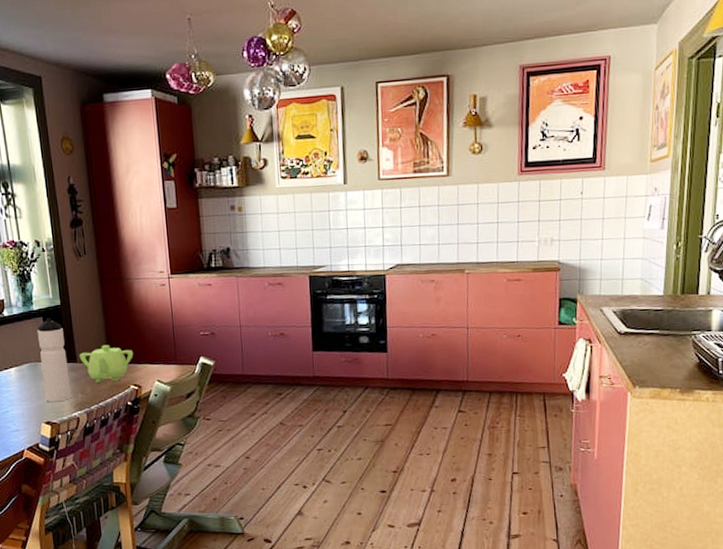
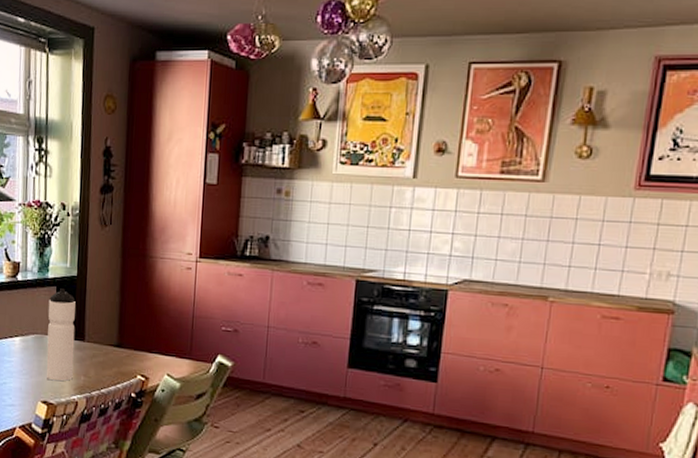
teapot: present [79,344,134,383] -> none [87,326,146,369]

